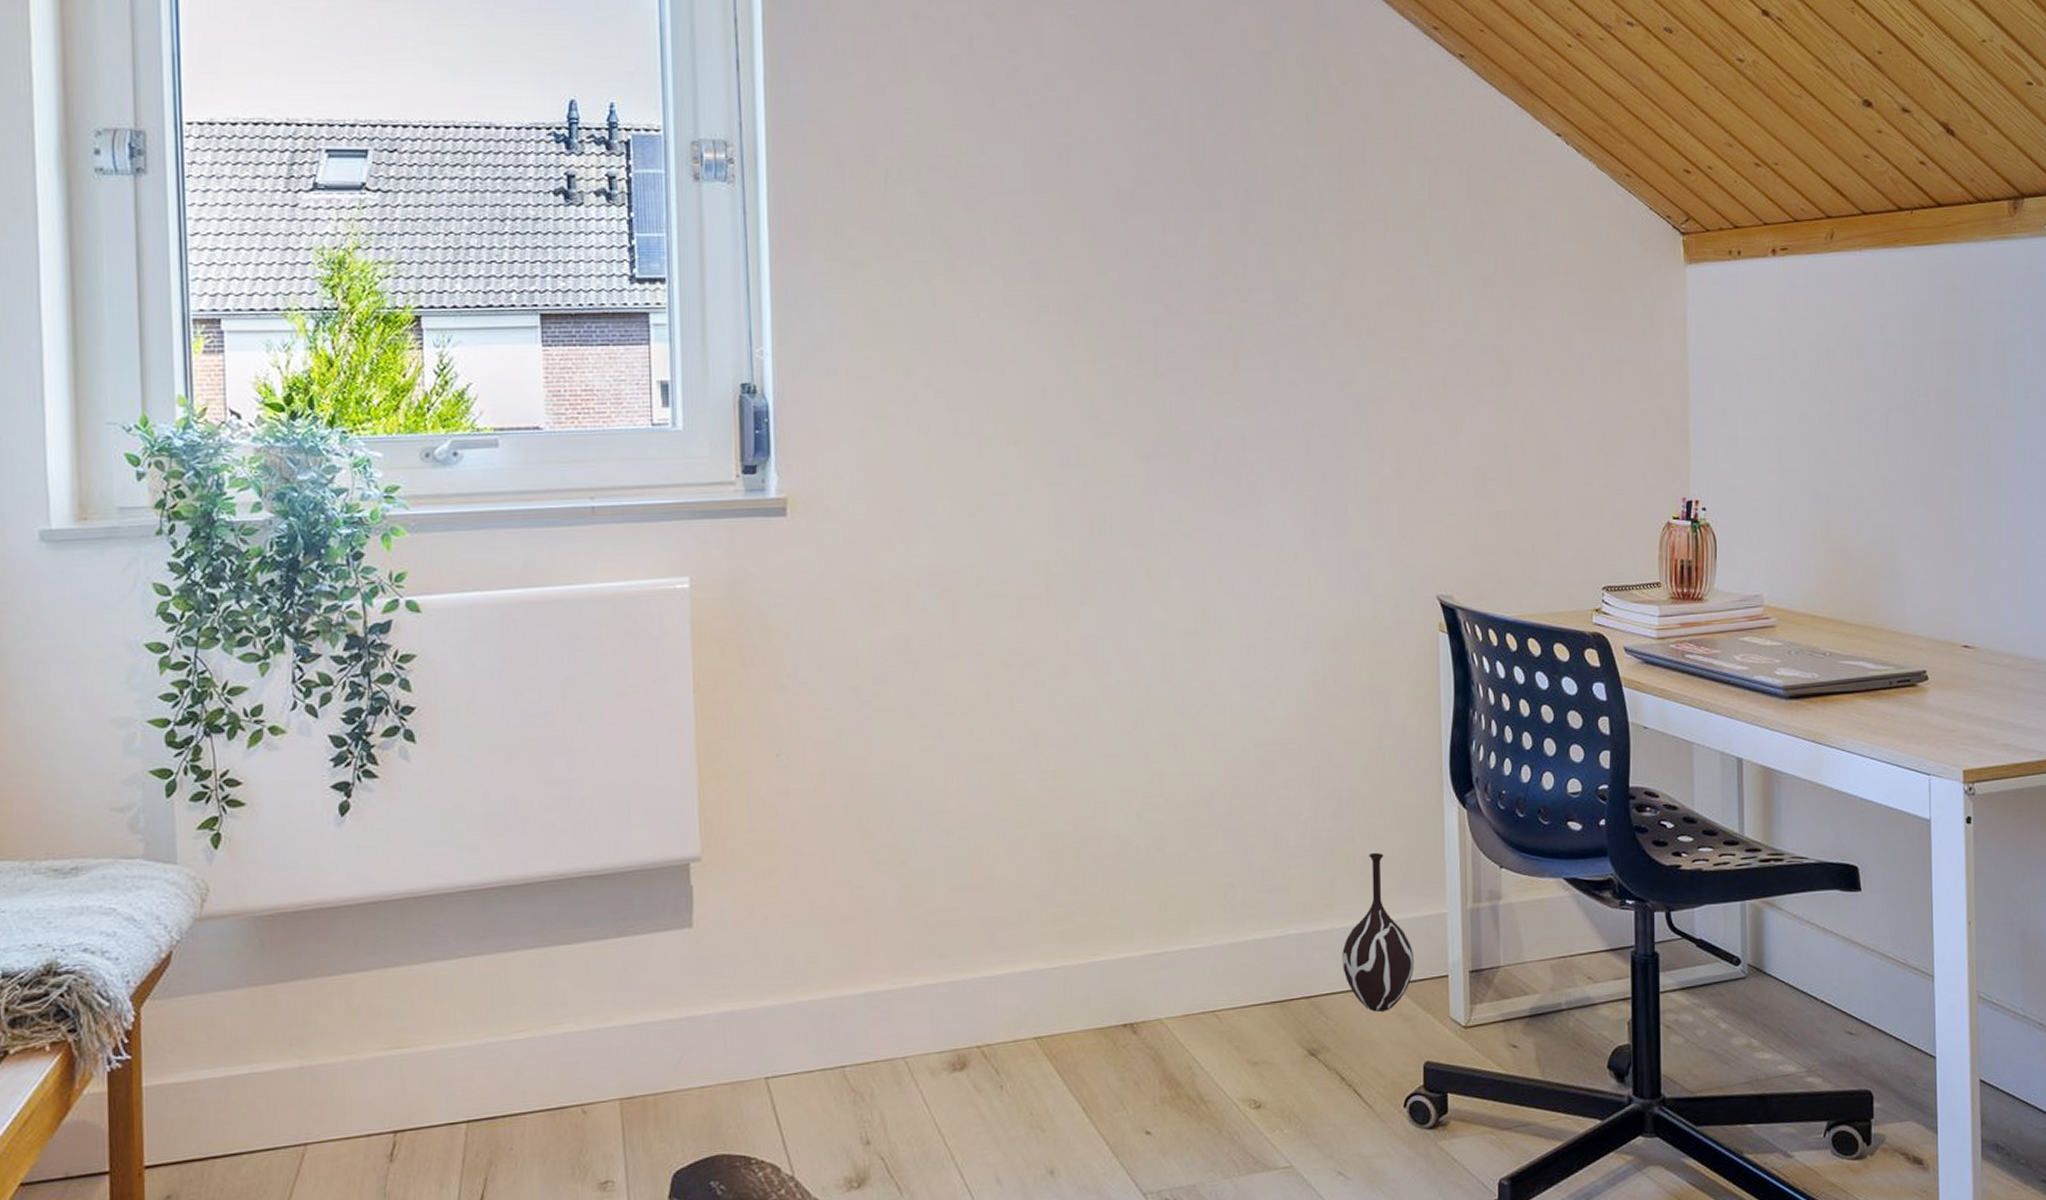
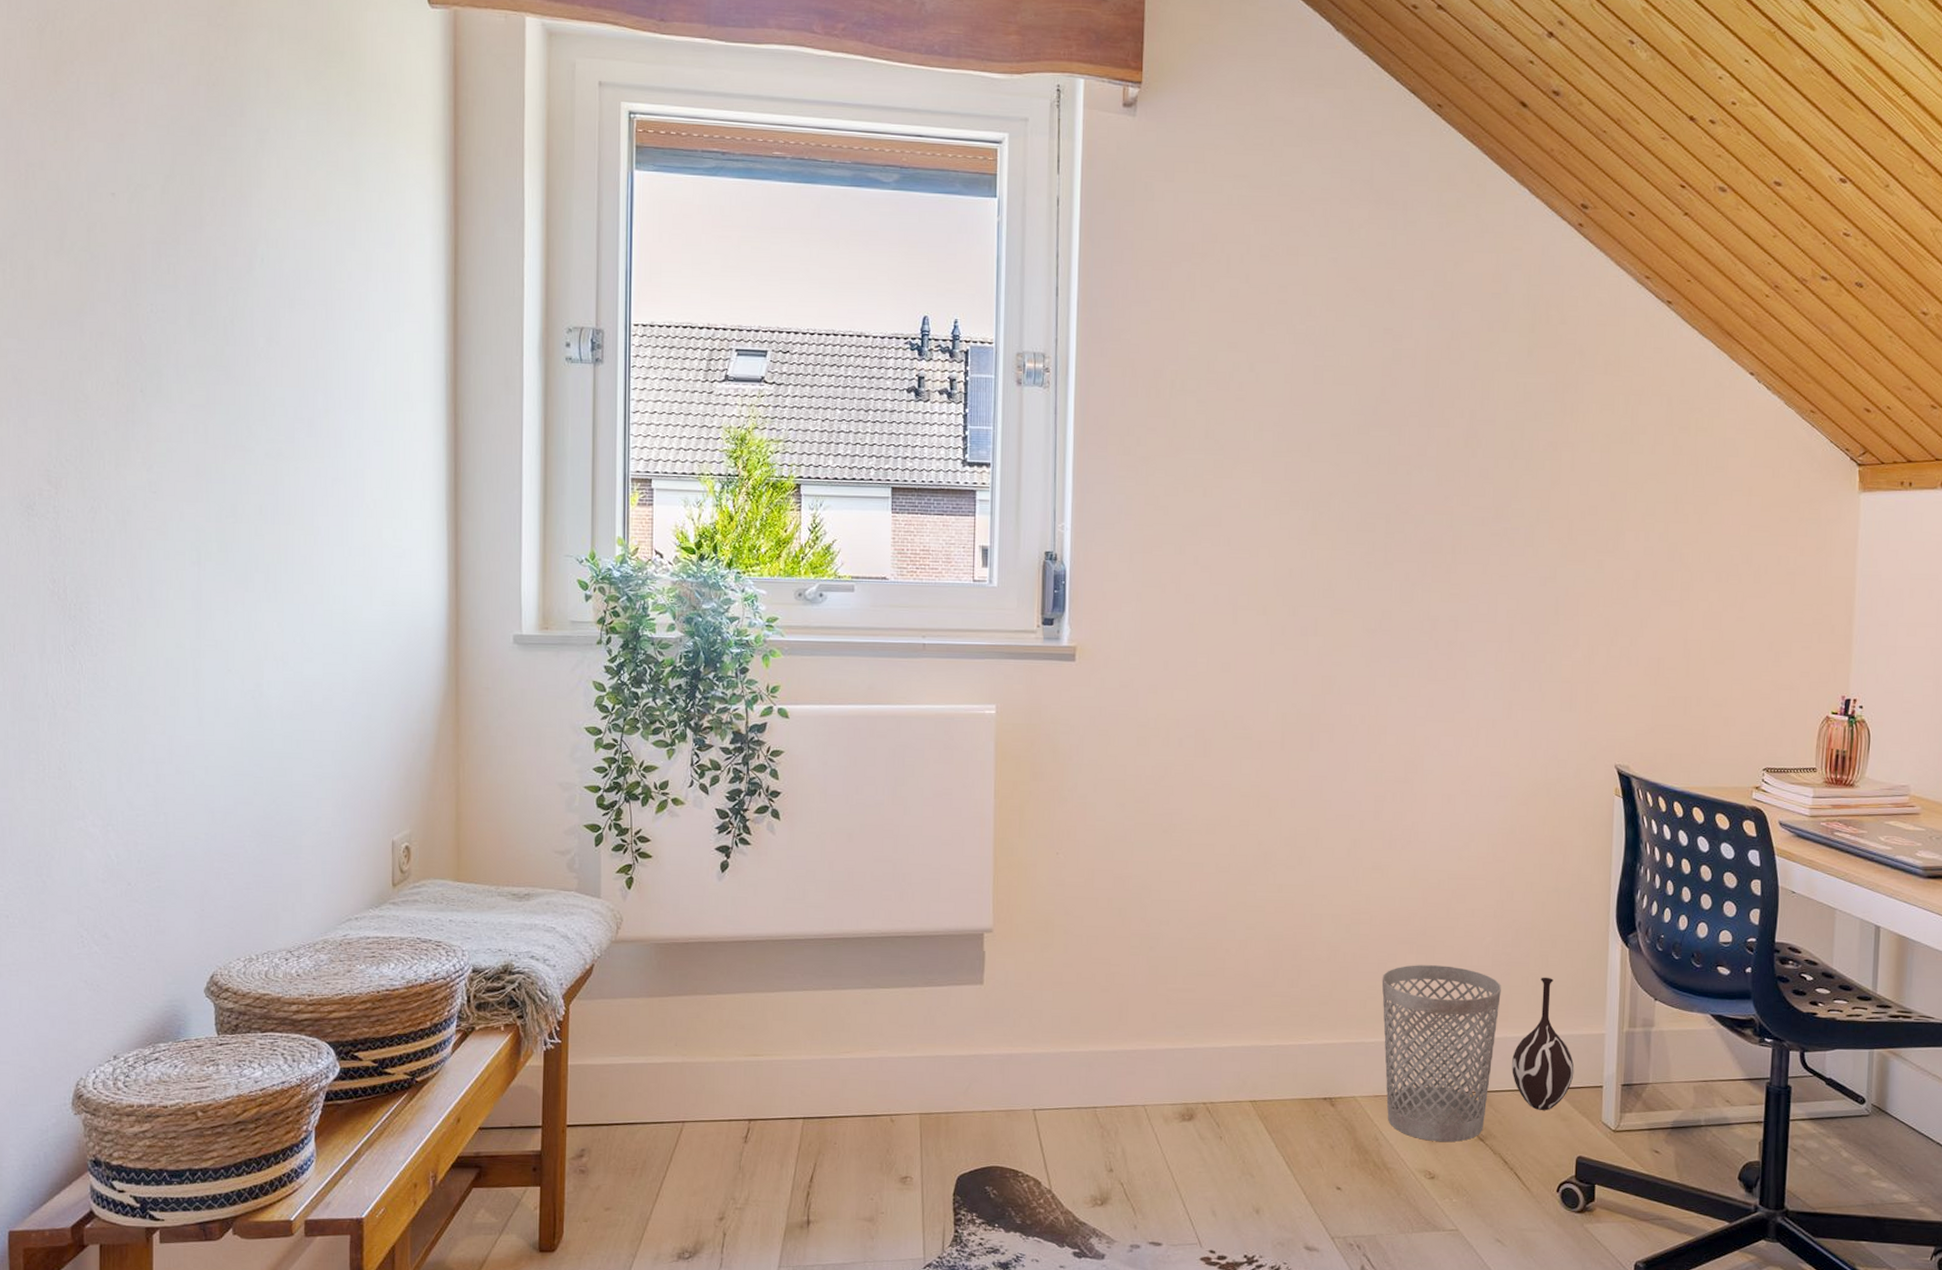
wastebasket: none [1183,850,1324,1063] -> present [1381,965,1501,1142]

